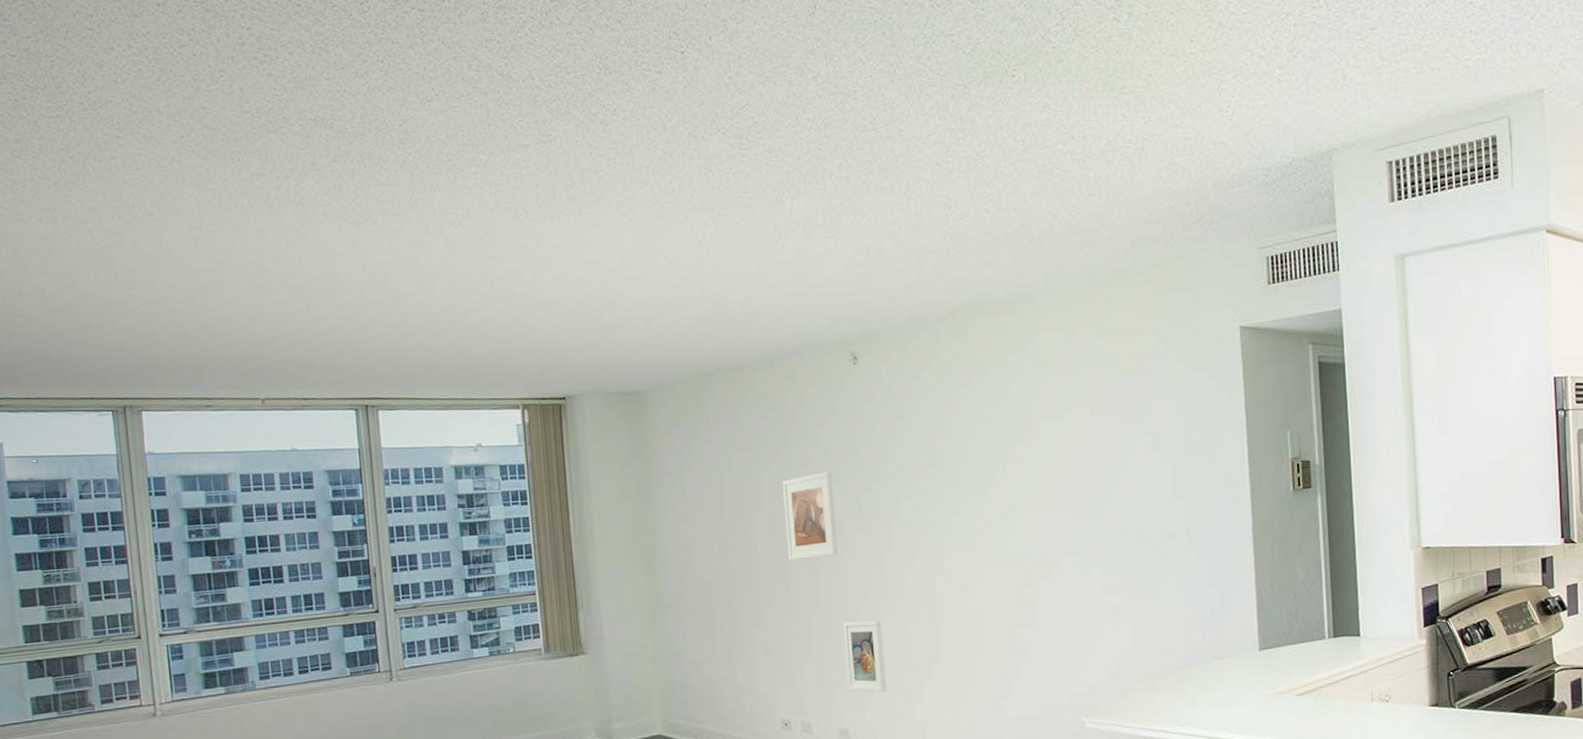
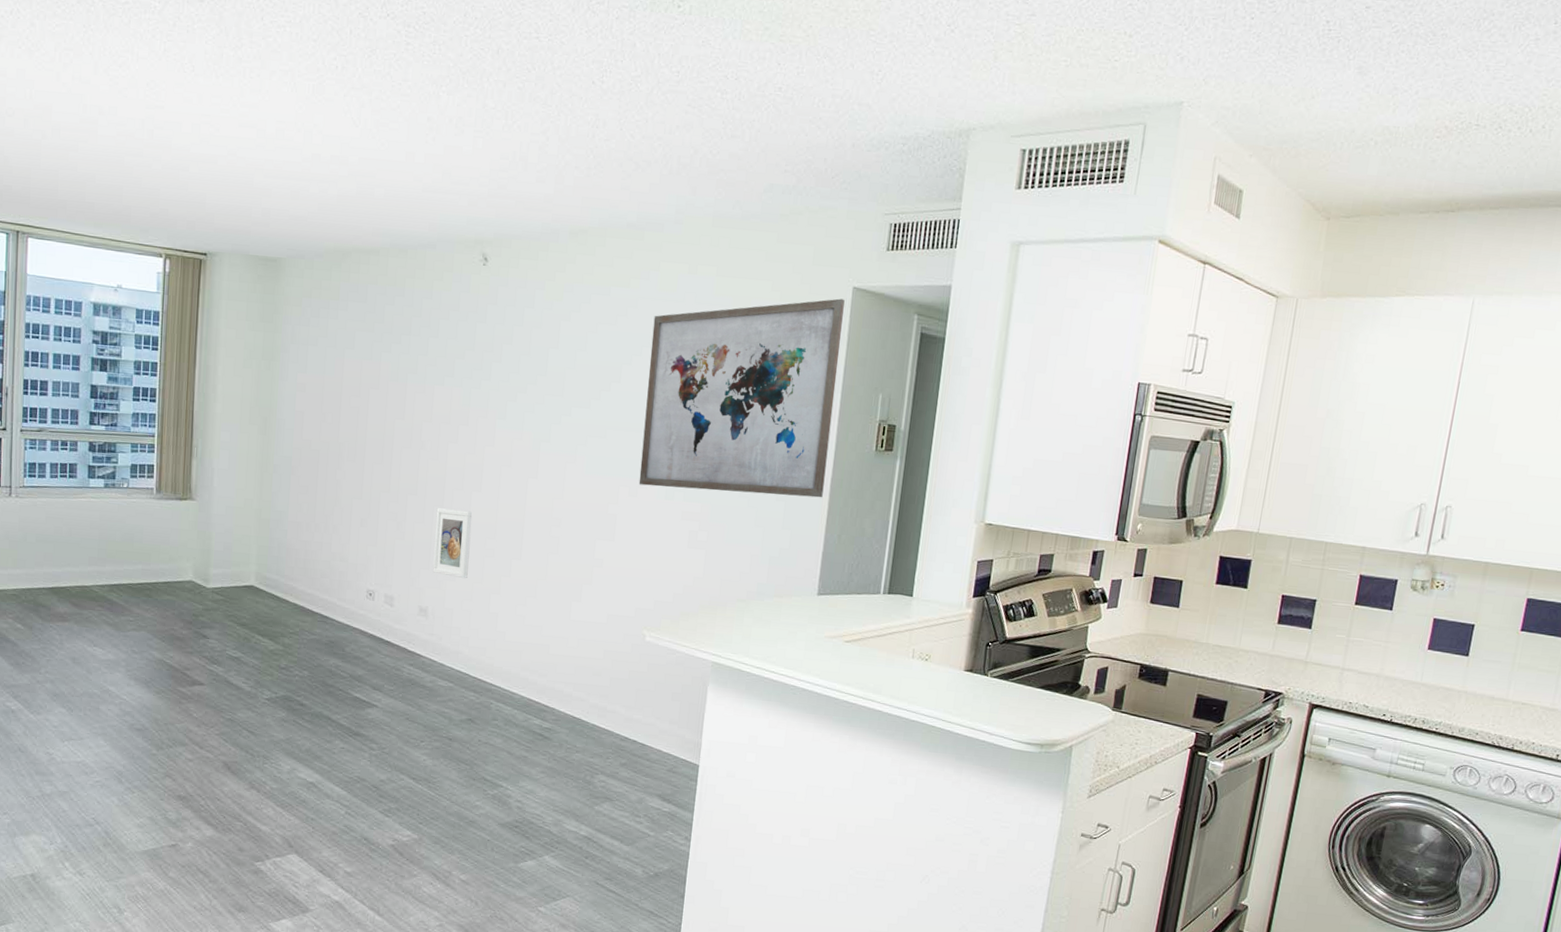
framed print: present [782,471,838,561] -> none [395,363,447,445]
wall art: none [1039,340,1246,565] -> present [639,298,845,498]

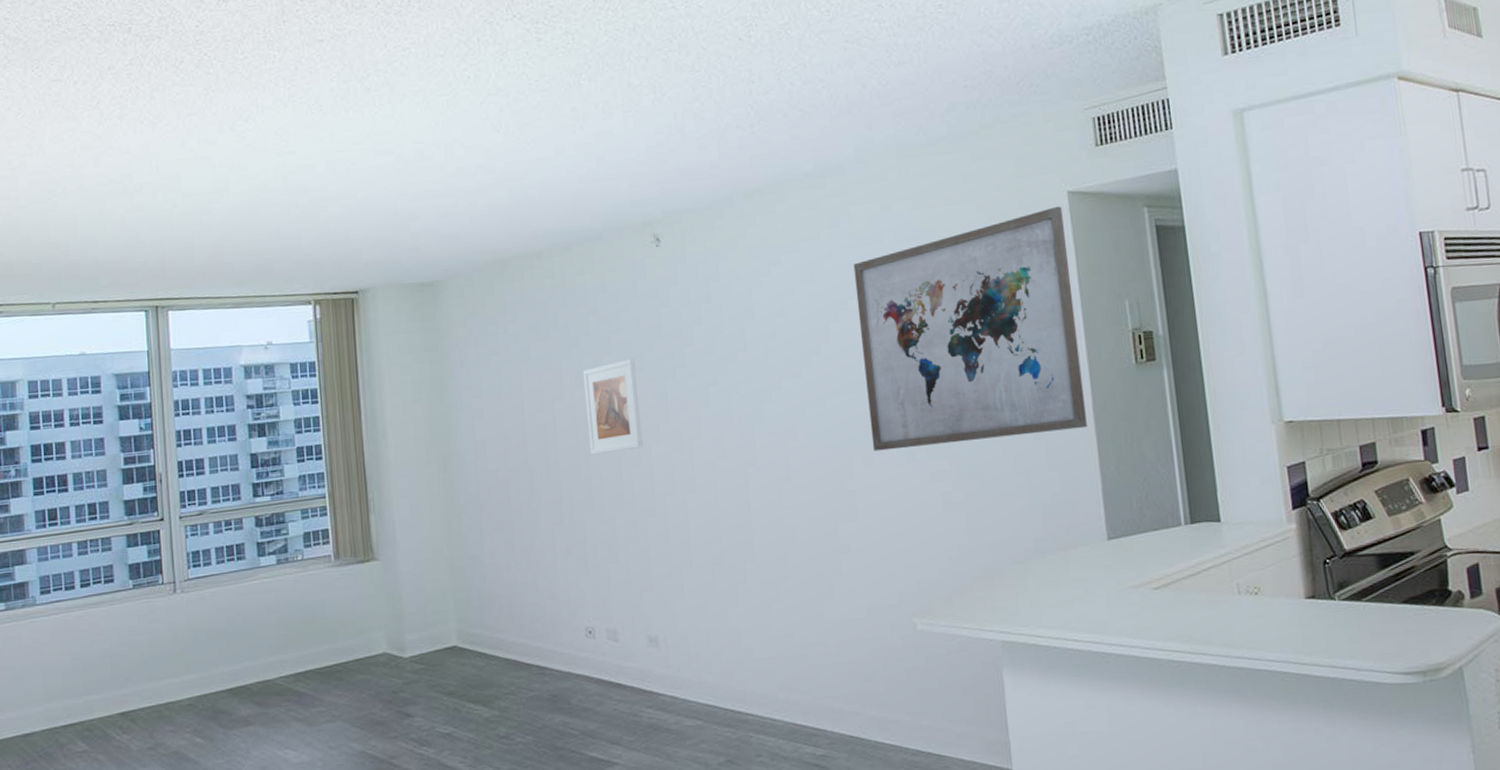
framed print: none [395,363,447,445] -> present [583,359,643,455]
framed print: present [433,508,472,579] -> none [649,516,698,595]

